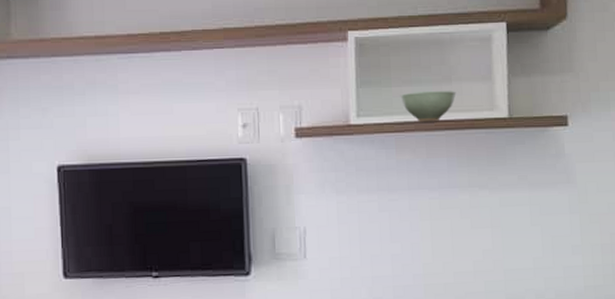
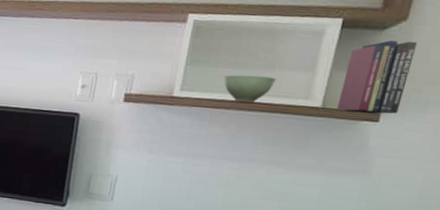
books: none [522,39,584,119] -> present [336,40,417,114]

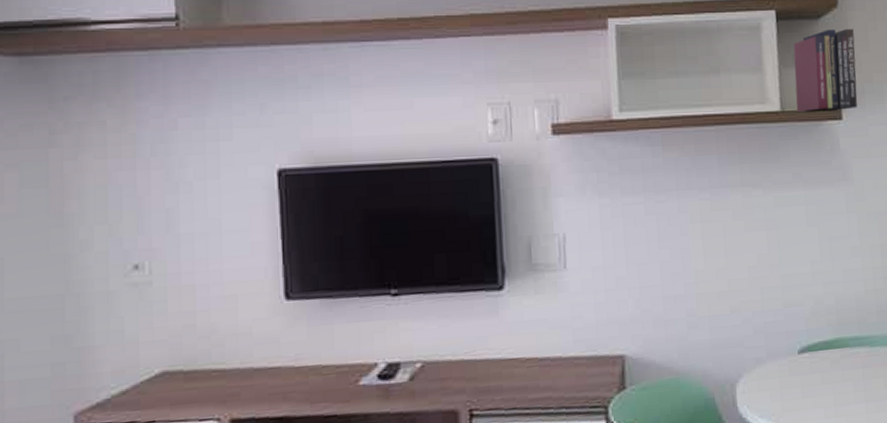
bowl: present [223,74,277,104] -> none [665,83,726,117]

